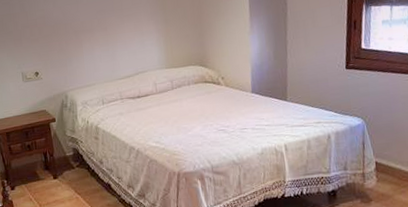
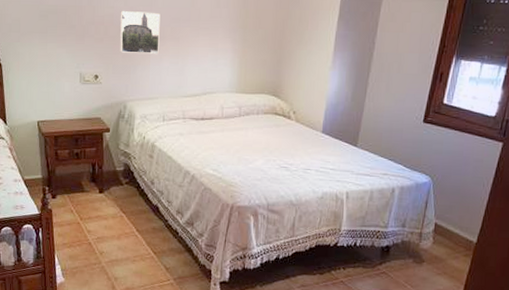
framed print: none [50,8,90,49] -> present [120,11,160,54]

